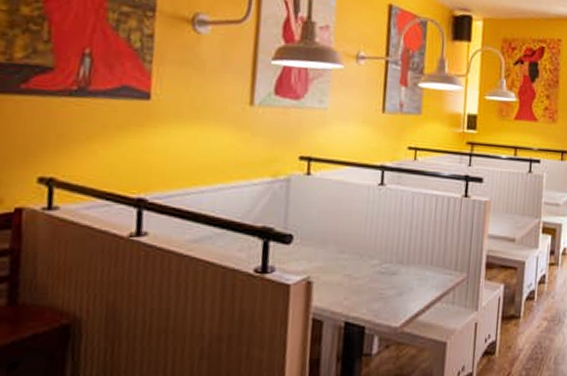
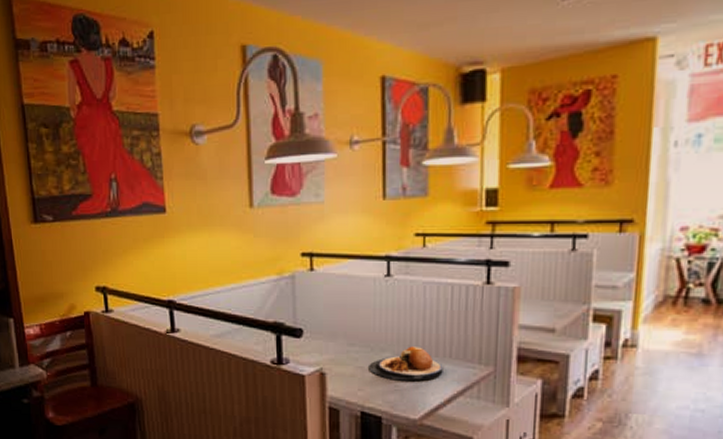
plate: none [356,254,425,289] -> present [369,346,443,381]

